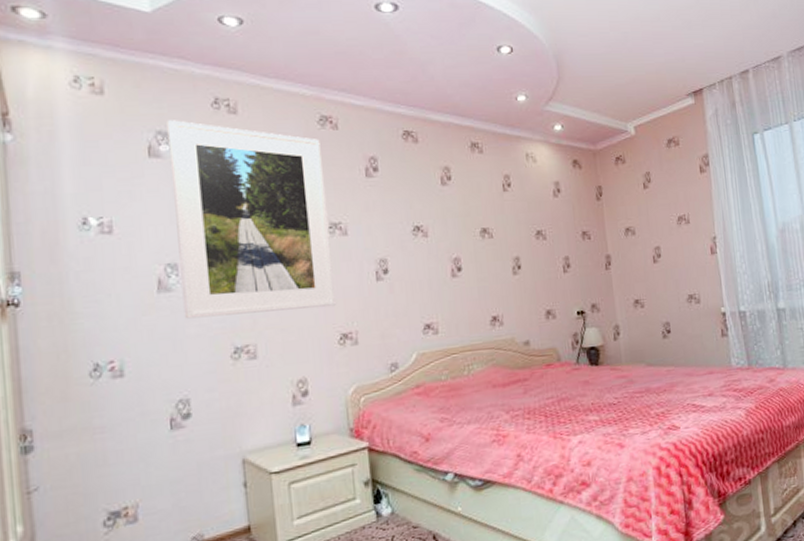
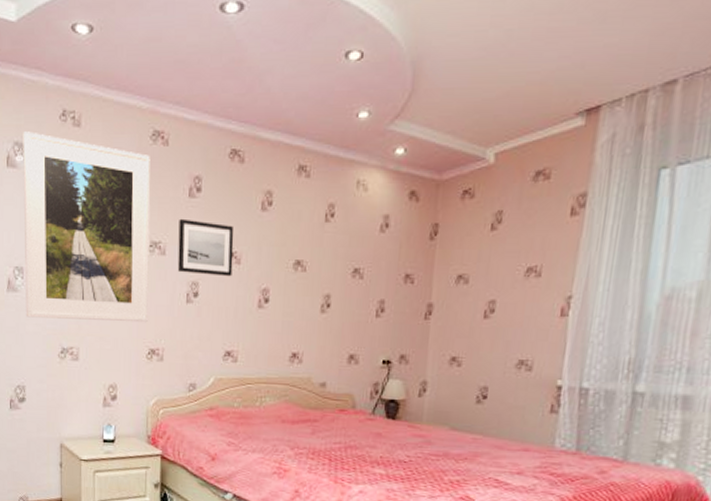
wall art: none [358,198,421,251] -> present [177,218,234,277]

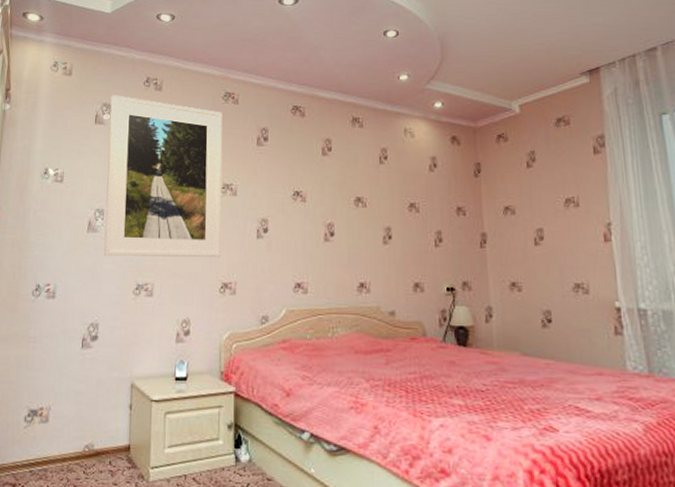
wall art: present [177,218,234,277] -> none [248,163,299,213]

